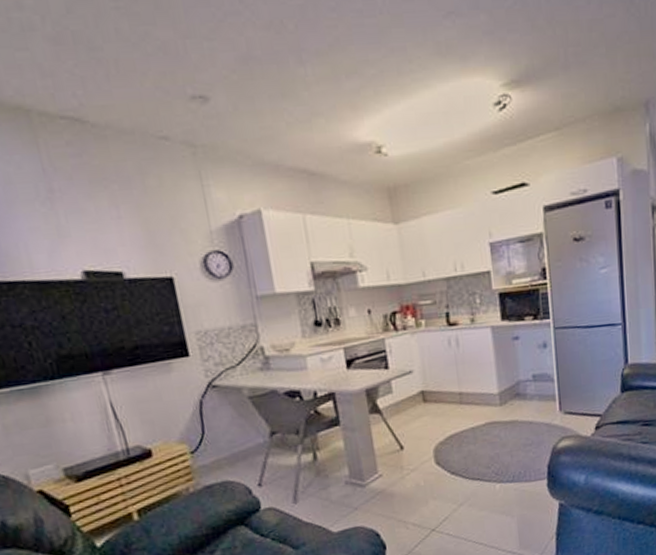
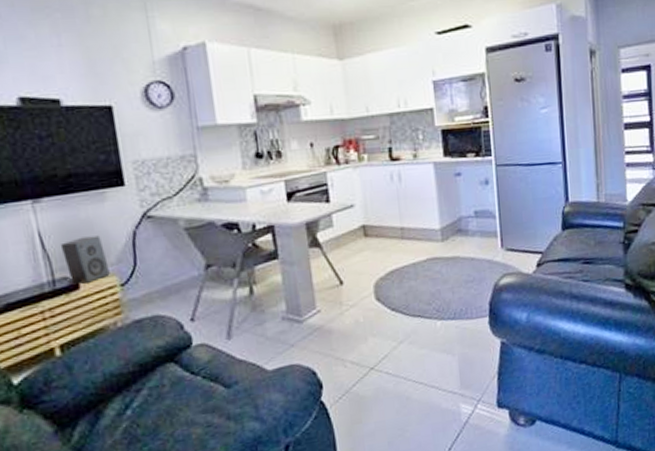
speaker: none [131,405,180,453] -> present [60,235,110,285]

